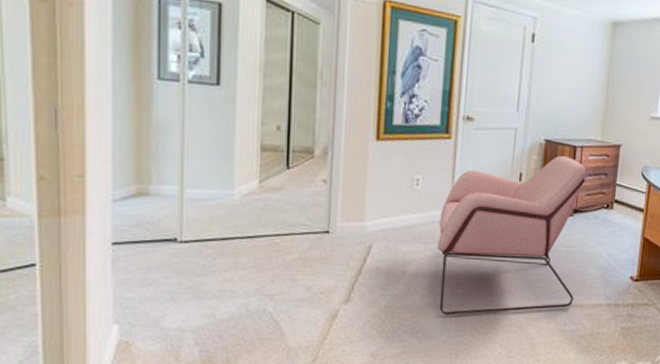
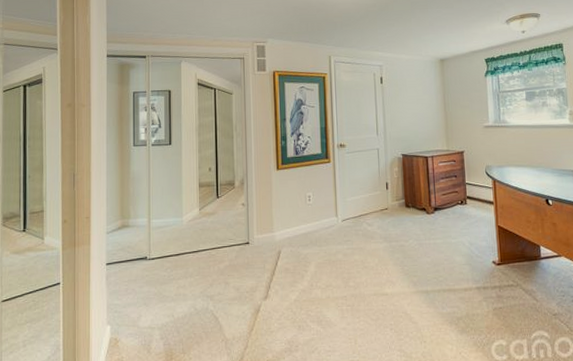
armchair: present [437,156,587,315] -> none [329,166,446,305]

